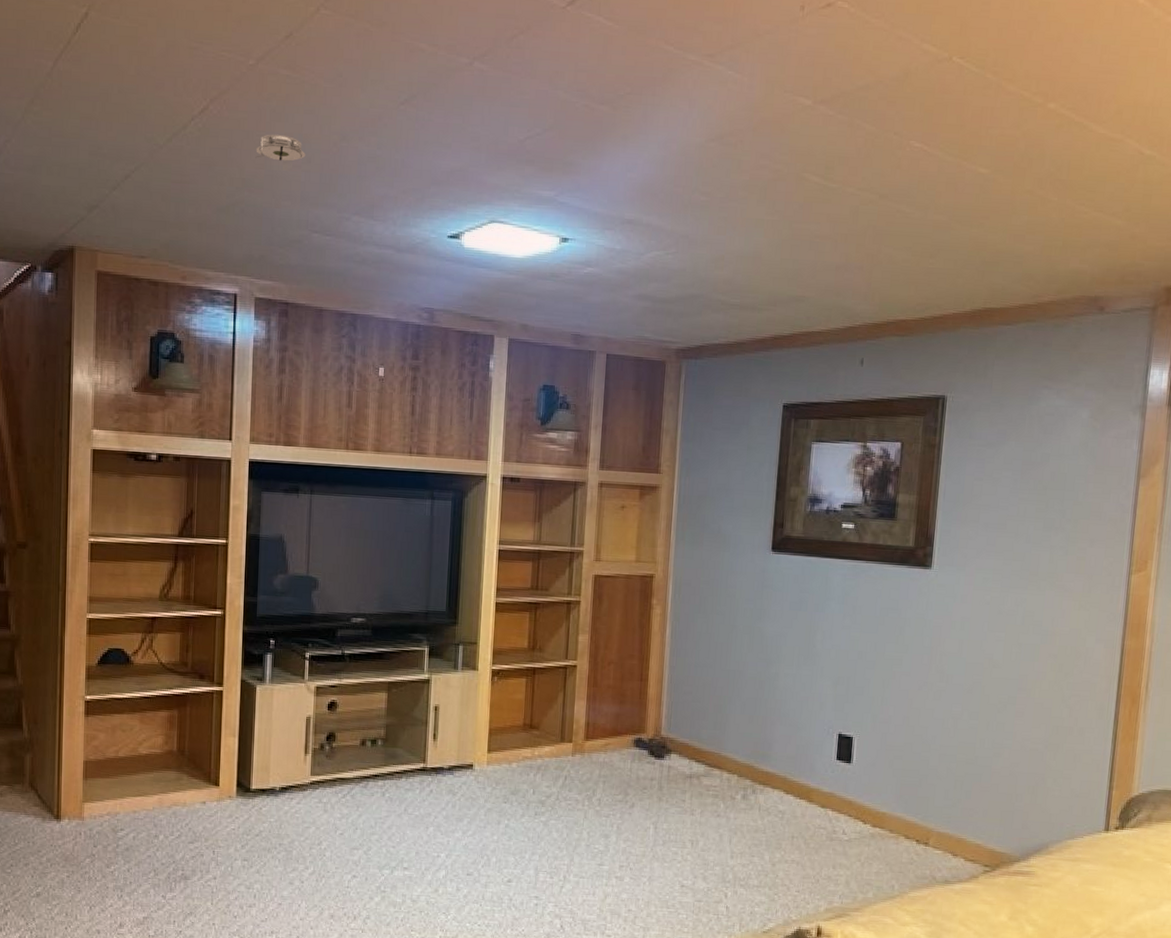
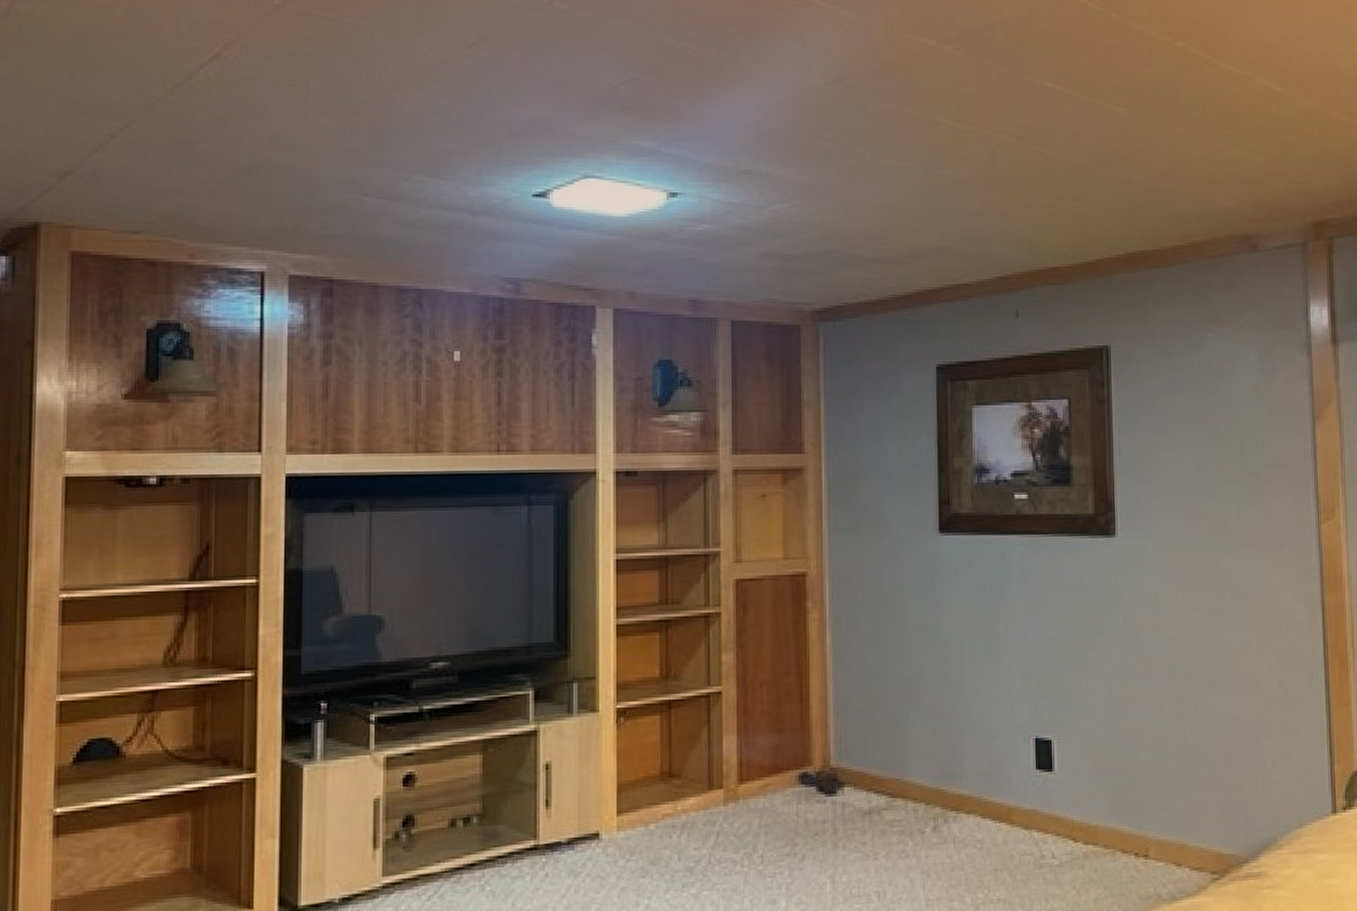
smoke detector: present [255,134,306,161] -> none [285,83,350,114]

